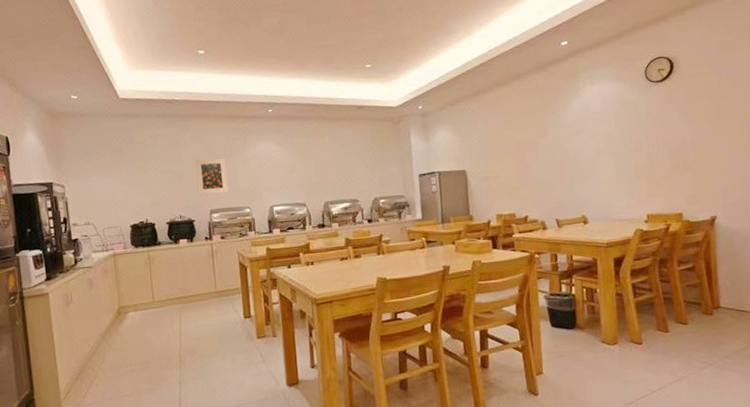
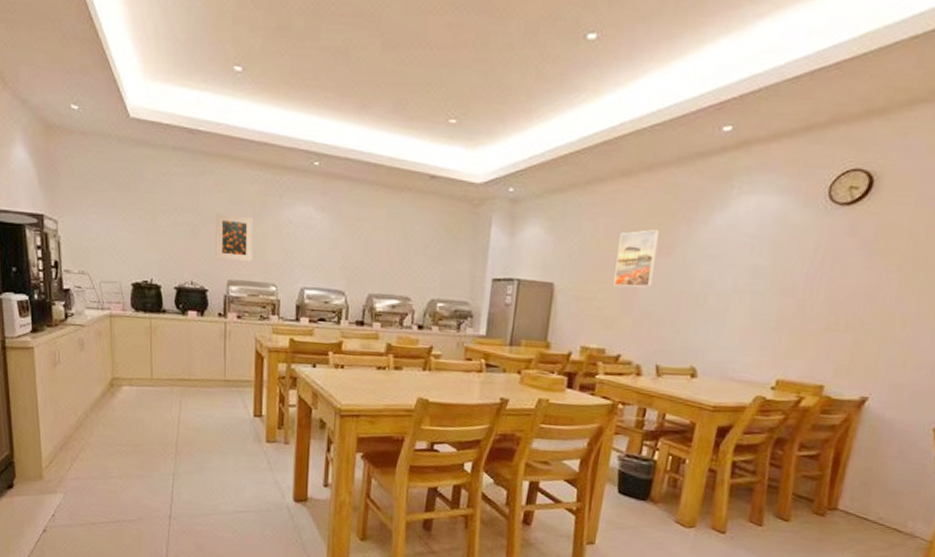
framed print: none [506,120,538,166] -> present [613,230,660,288]

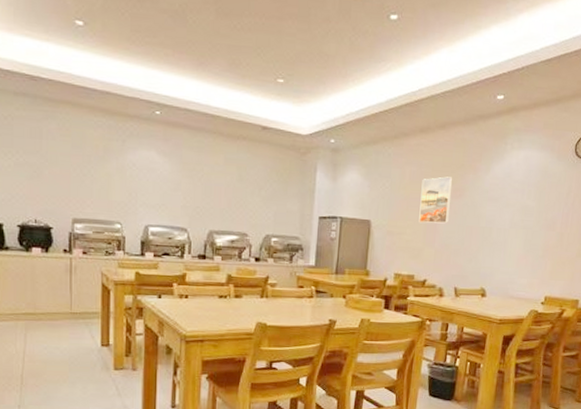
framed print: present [215,213,254,263] -> none [59,155,98,202]

